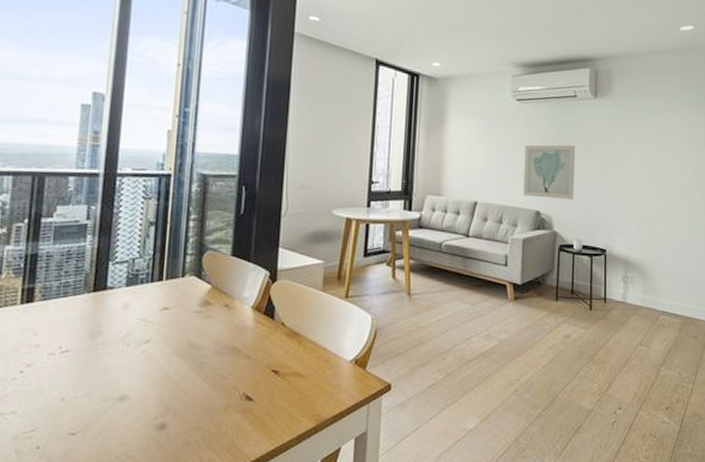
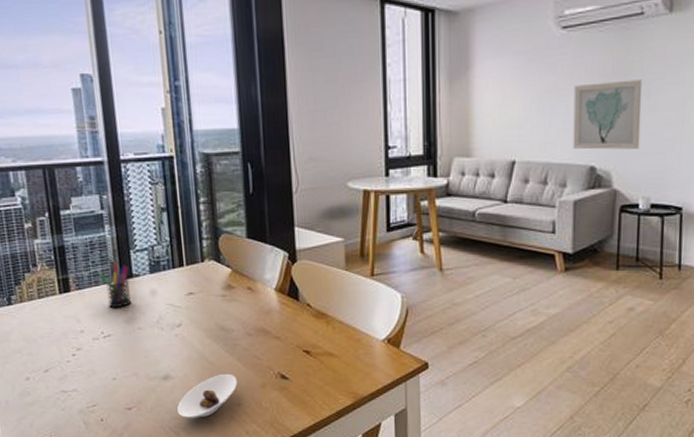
pen holder: none [70,273,104,322] -> present [99,262,132,309]
saucer: none [127,394,200,444] -> present [176,373,238,418]

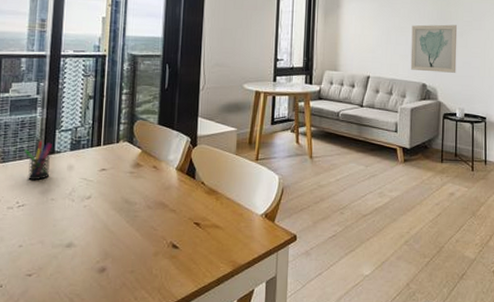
saucer: present [176,373,238,418] -> none [74,242,134,284]

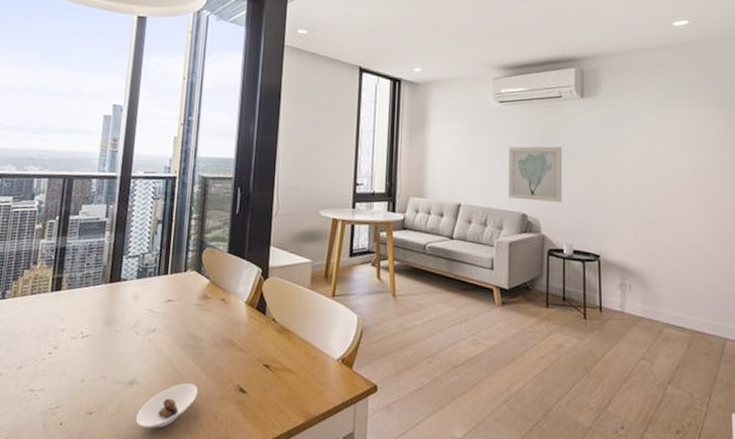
pen holder: present [25,140,52,181] -> none [91,266,119,310]
saucer: none [74,242,134,284] -> present [135,382,199,429]

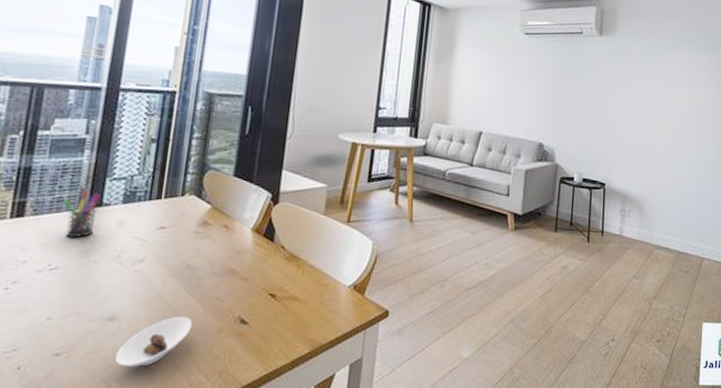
pen holder: none [91,266,119,310] -> present [64,189,100,239]
wall art: present [508,146,563,202] -> none [527,78,580,133]

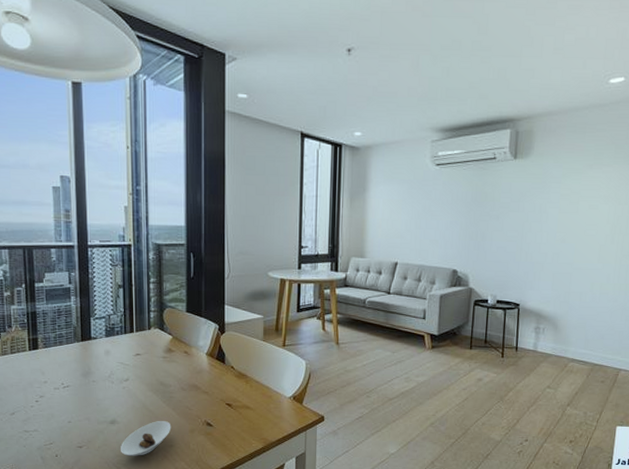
pen holder: present [64,189,100,239] -> none [64,327,89,364]

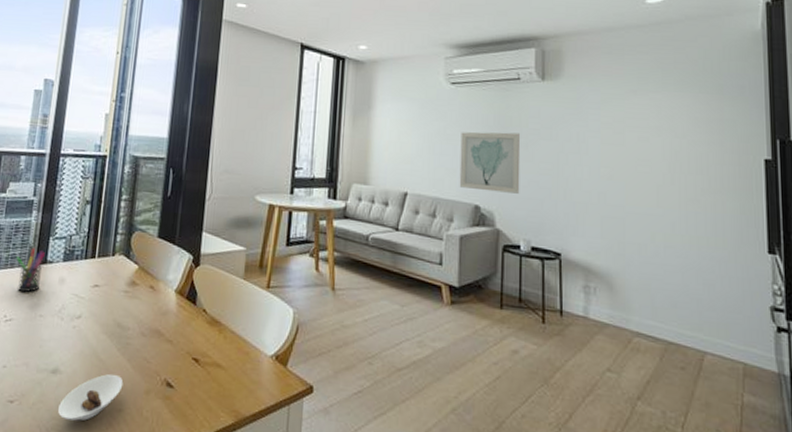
pen holder: none [64,327,89,364] -> present [16,247,45,293]
wall art: none [440,206,493,258] -> present [459,132,521,194]

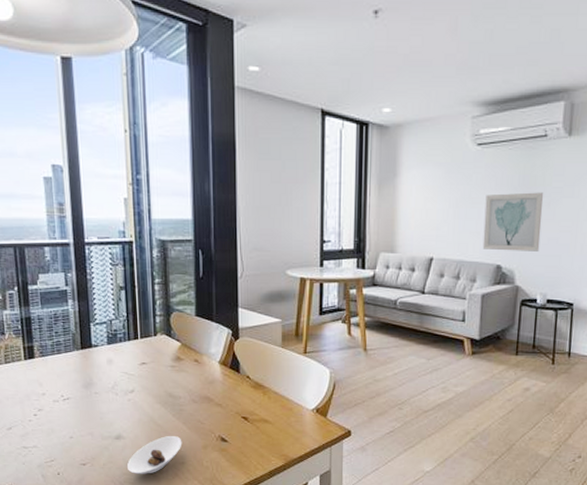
pen holder: present [16,247,45,293] -> none [62,333,90,375]

